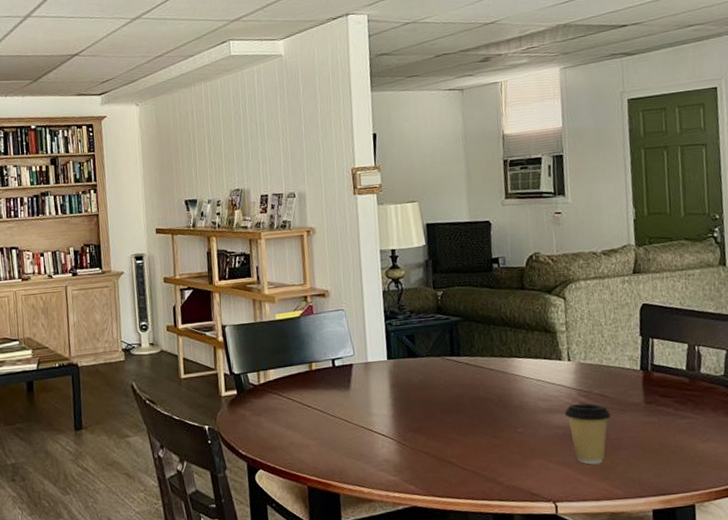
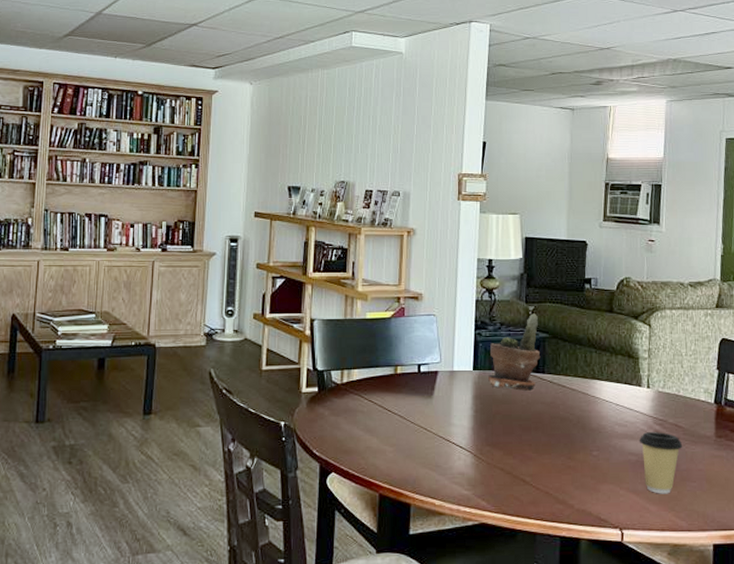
potted plant: none [402,298,455,376] -> present [487,313,541,392]

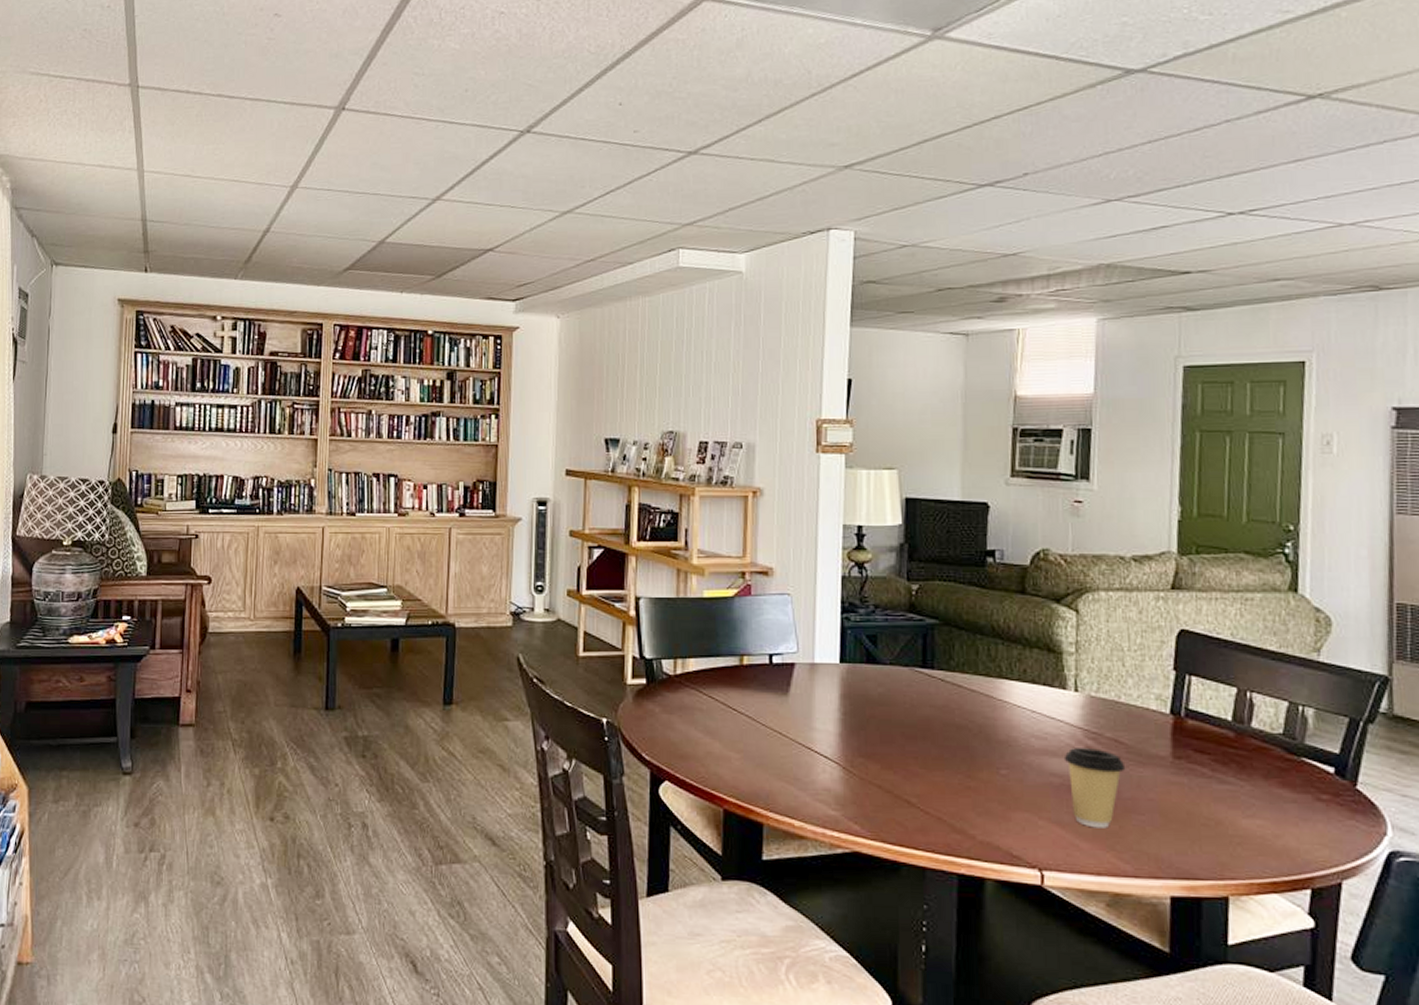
potted plant: present [487,313,541,392] -> none [858,594,929,692]

